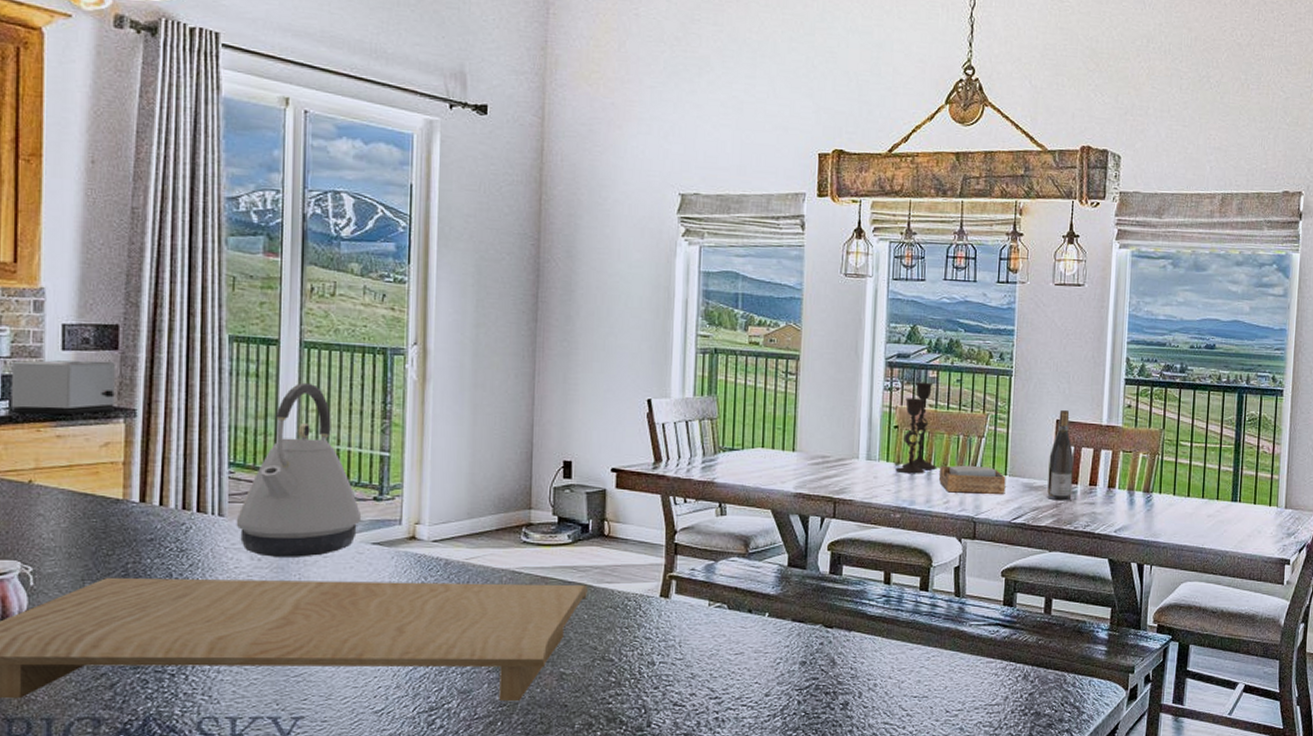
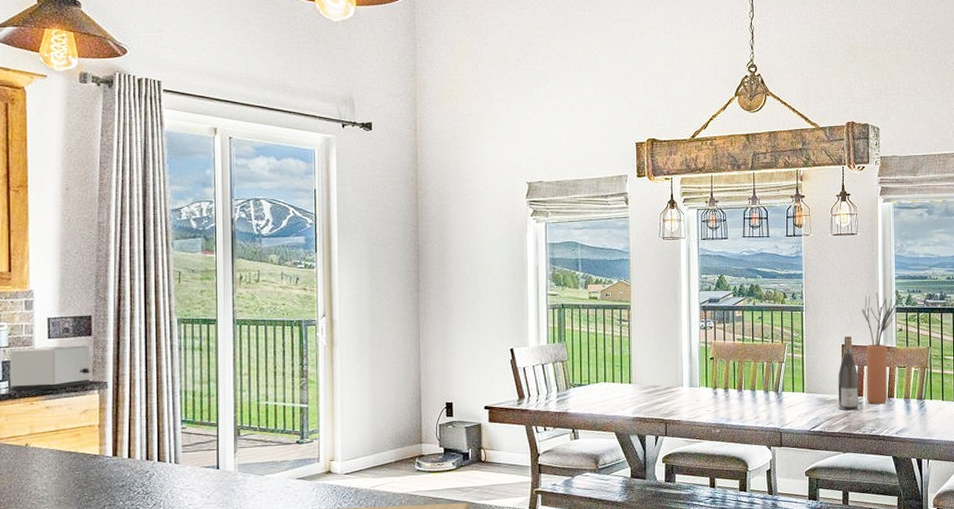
kettle: present [236,382,362,557] -> none [188,352,288,494]
candlestick: present [895,382,937,474] -> none [713,320,747,396]
napkin holder: present [938,465,1006,495] -> none [749,386,804,410]
vase: none [1082,359,1130,495] -> present [861,293,899,405]

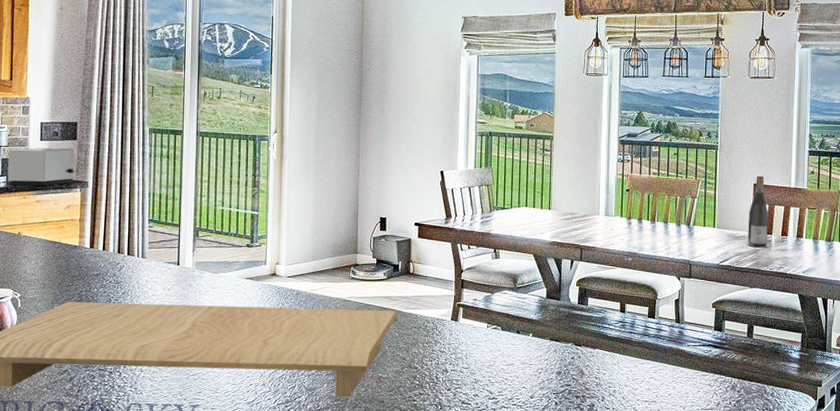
vase: present [861,293,899,405] -> none [775,135,813,244]

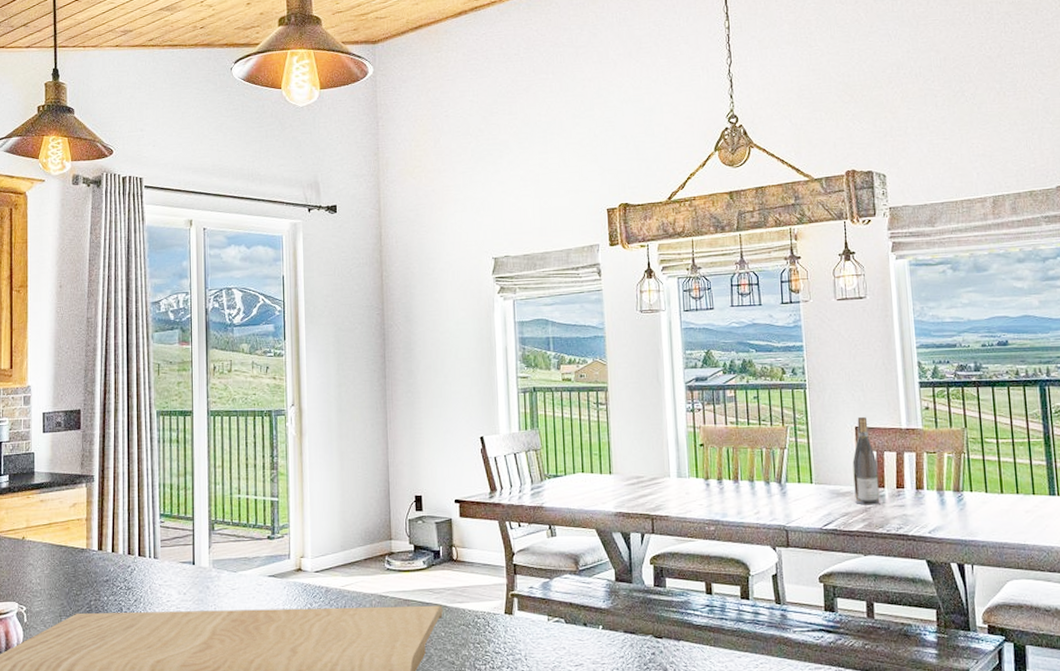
toaster: present [7,147,75,187] -> none [10,439,79,485]

